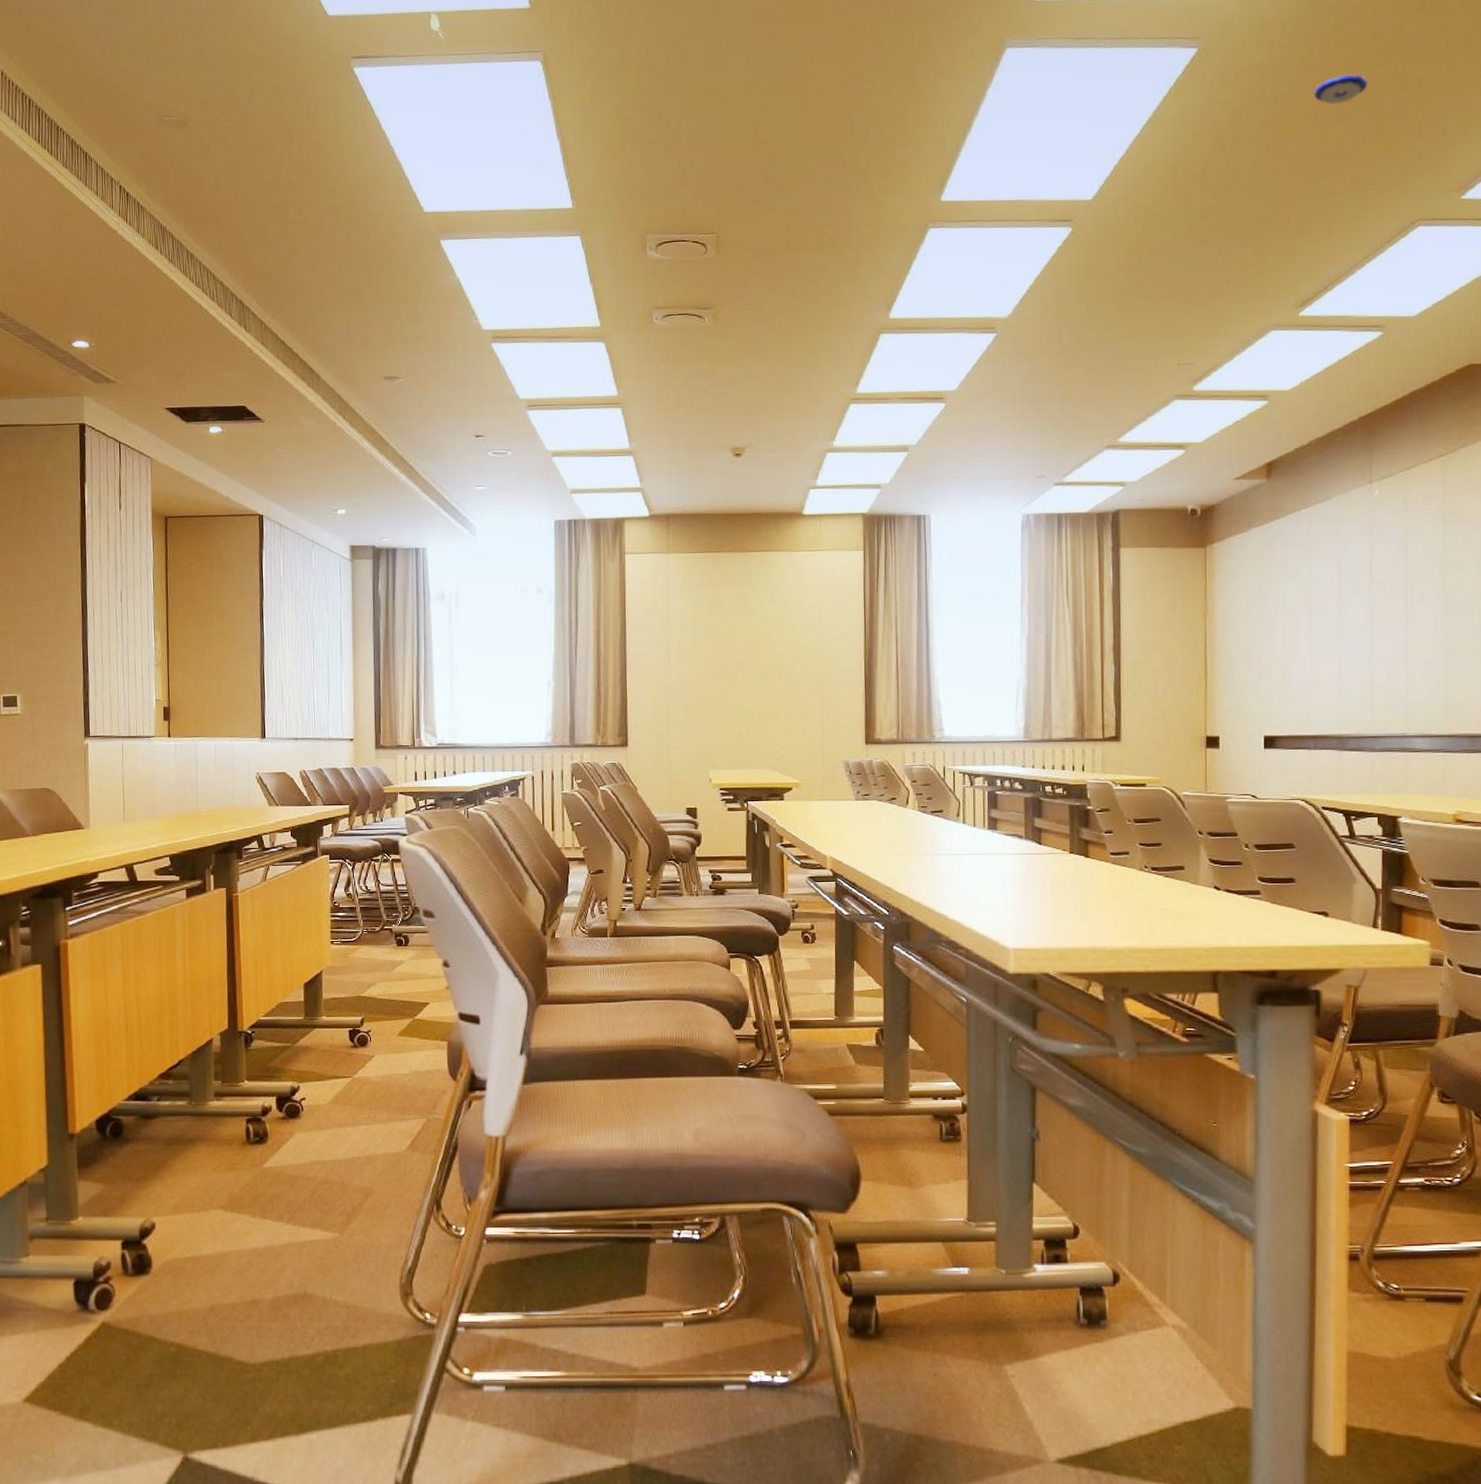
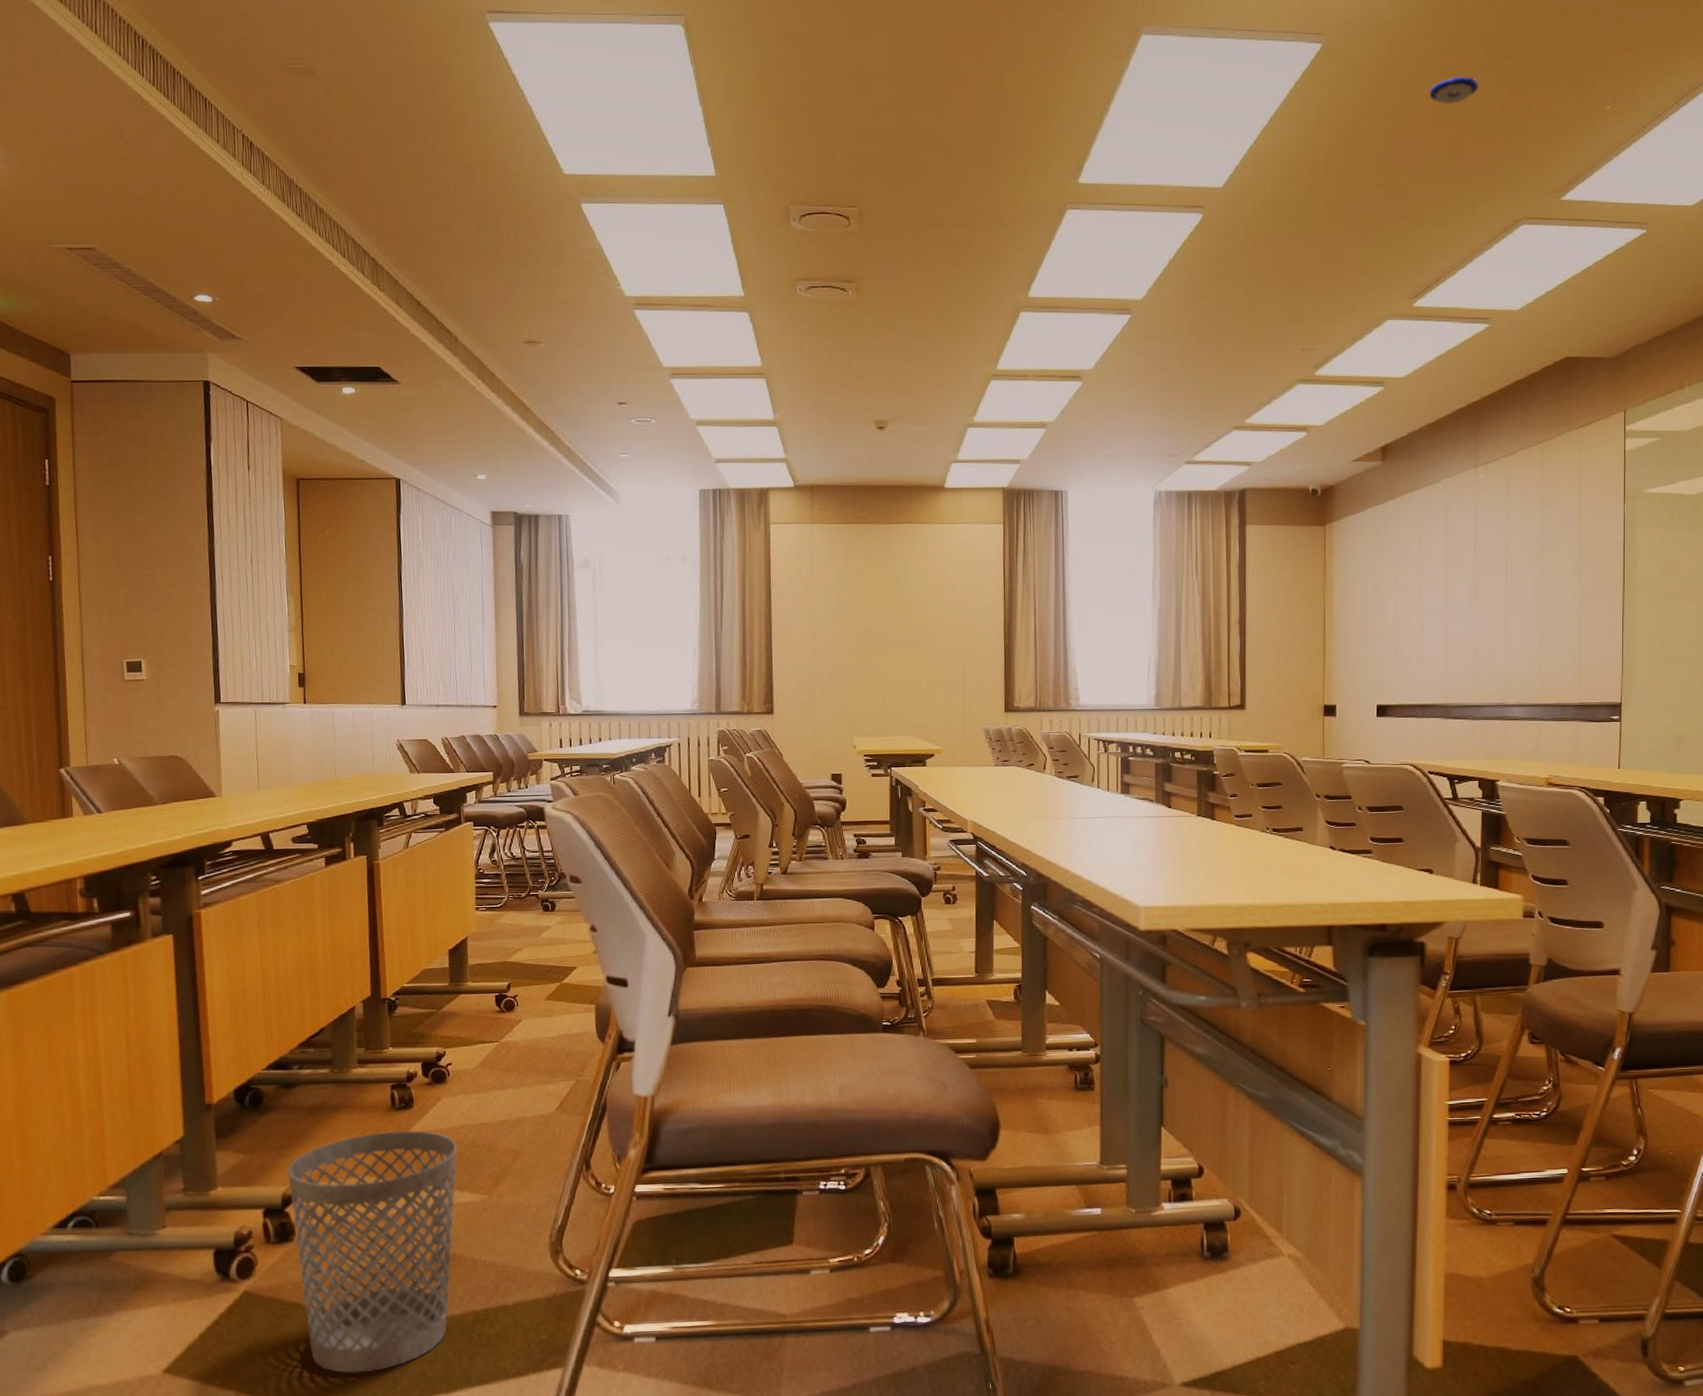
wastebasket: none [145,1165,311,1410] -> present [287,1131,458,1373]

